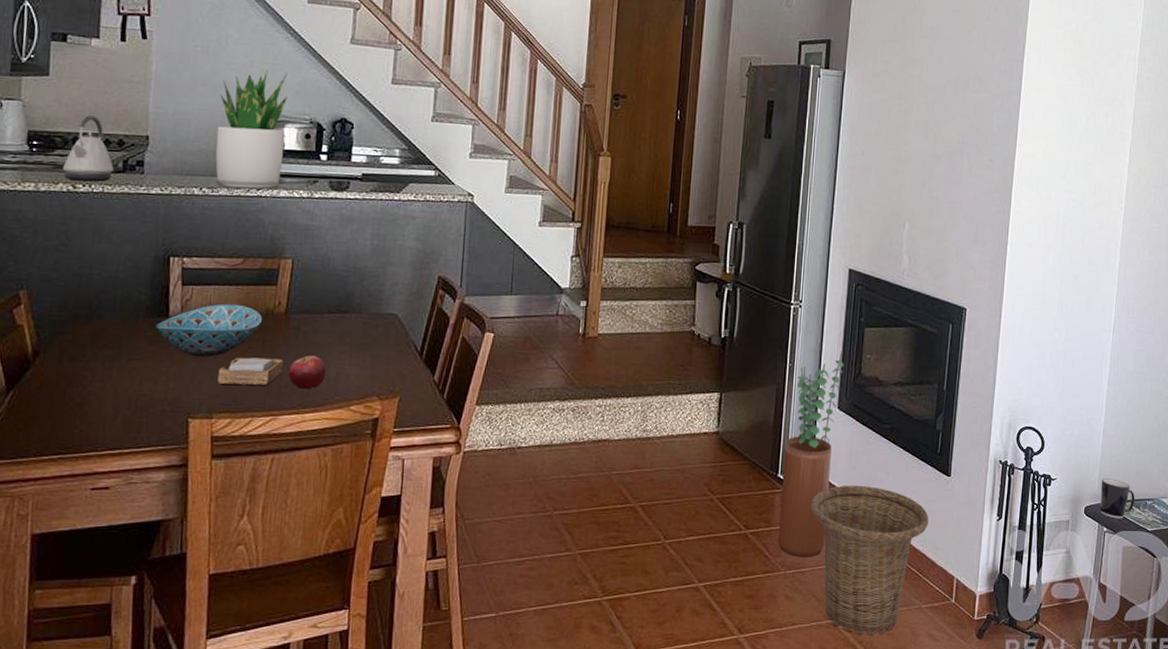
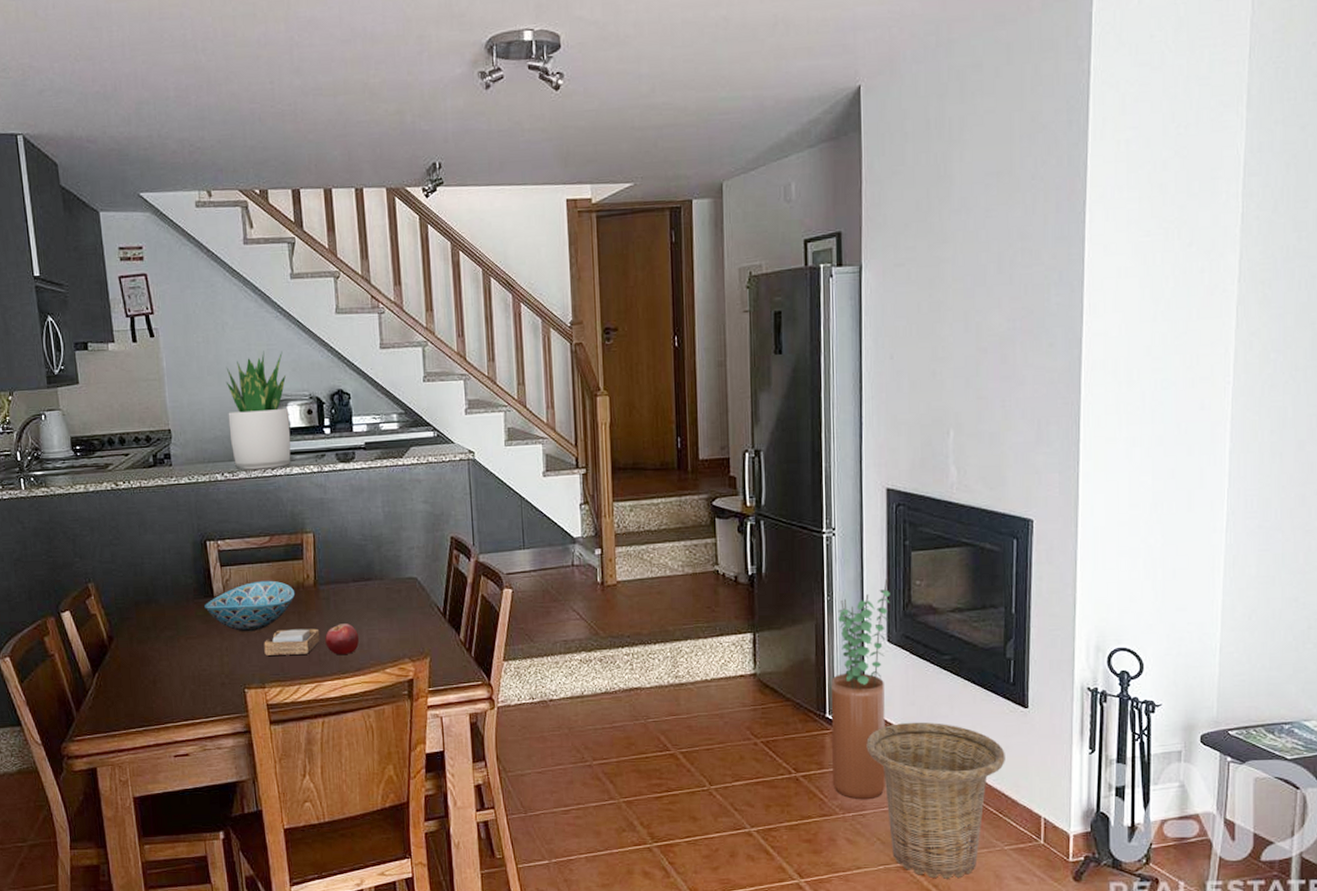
kettle: present [62,115,114,182] -> none [104,416,146,479]
mug: present [1100,478,1135,519] -> none [1221,701,1267,747]

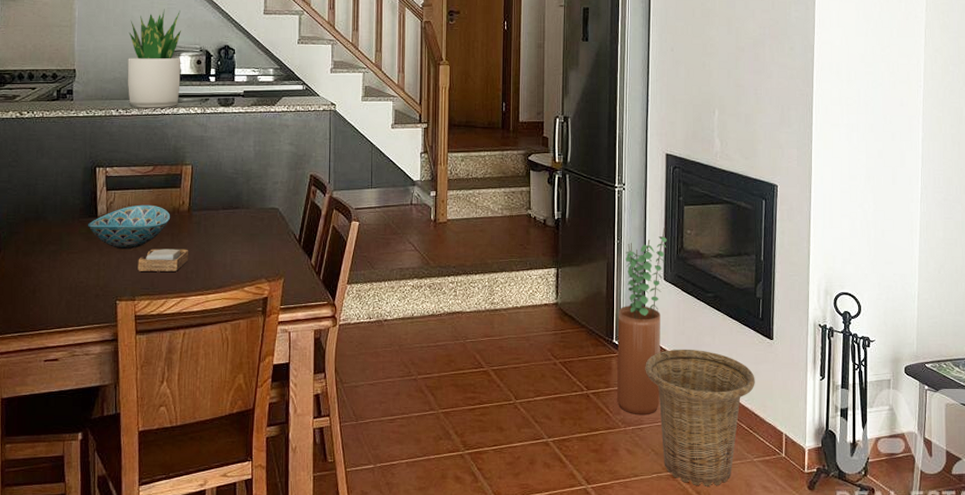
fruit: present [325,623,360,656] -> none [193,246,224,274]

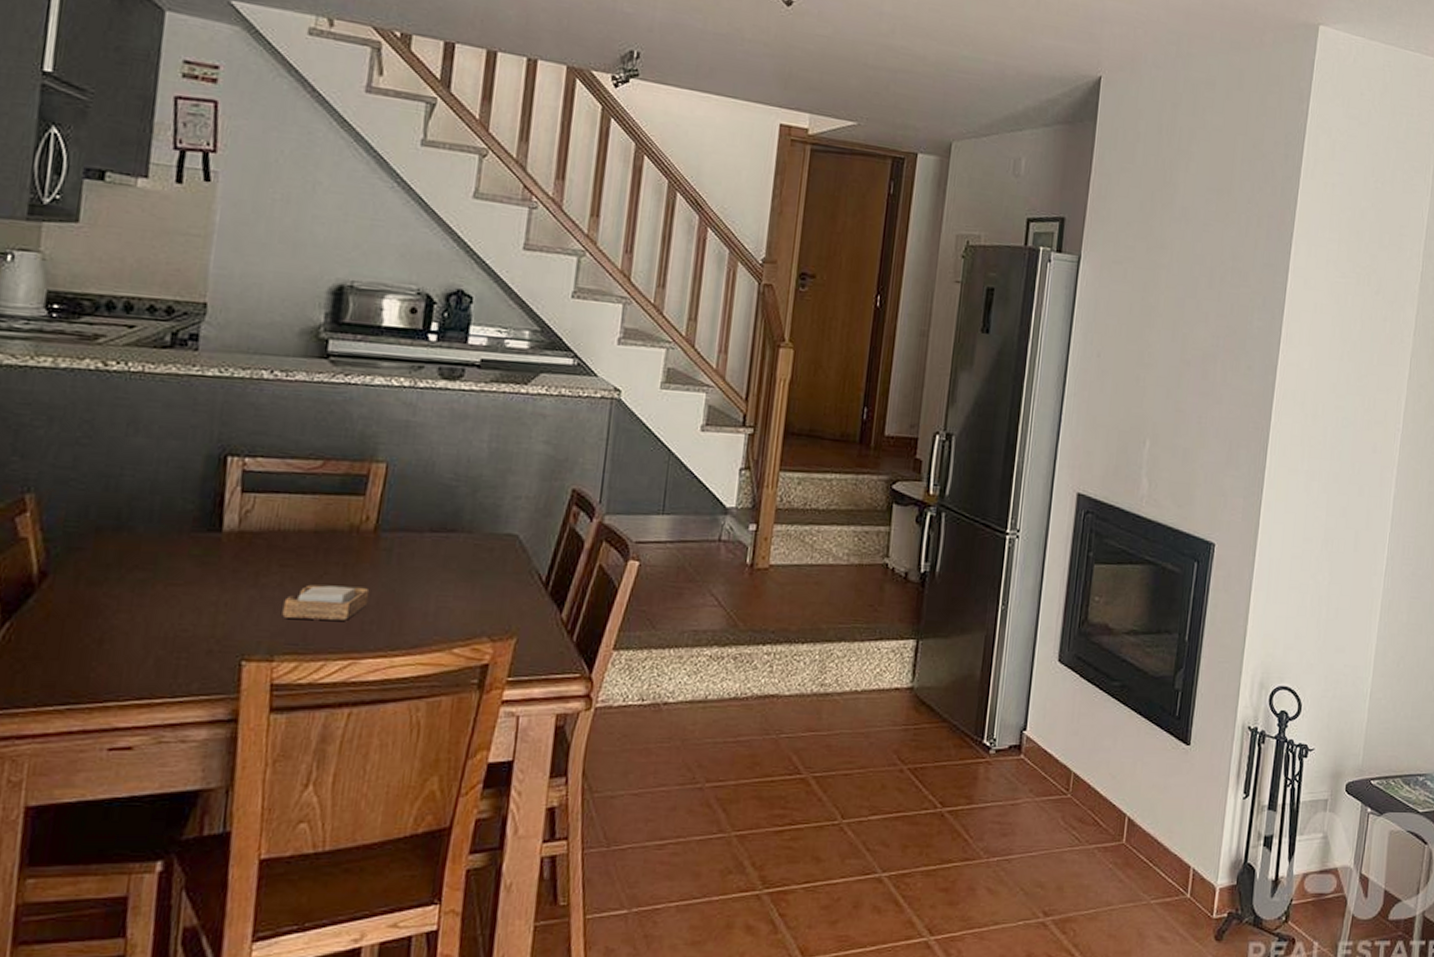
bowl: present [88,204,171,250] -> none [204,517,345,584]
planter: present [127,9,181,108] -> none [292,225,391,375]
vase: present [617,227,667,414] -> none [981,591,1068,841]
basket: present [645,349,755,486] -> none [1022,754,1163,937]

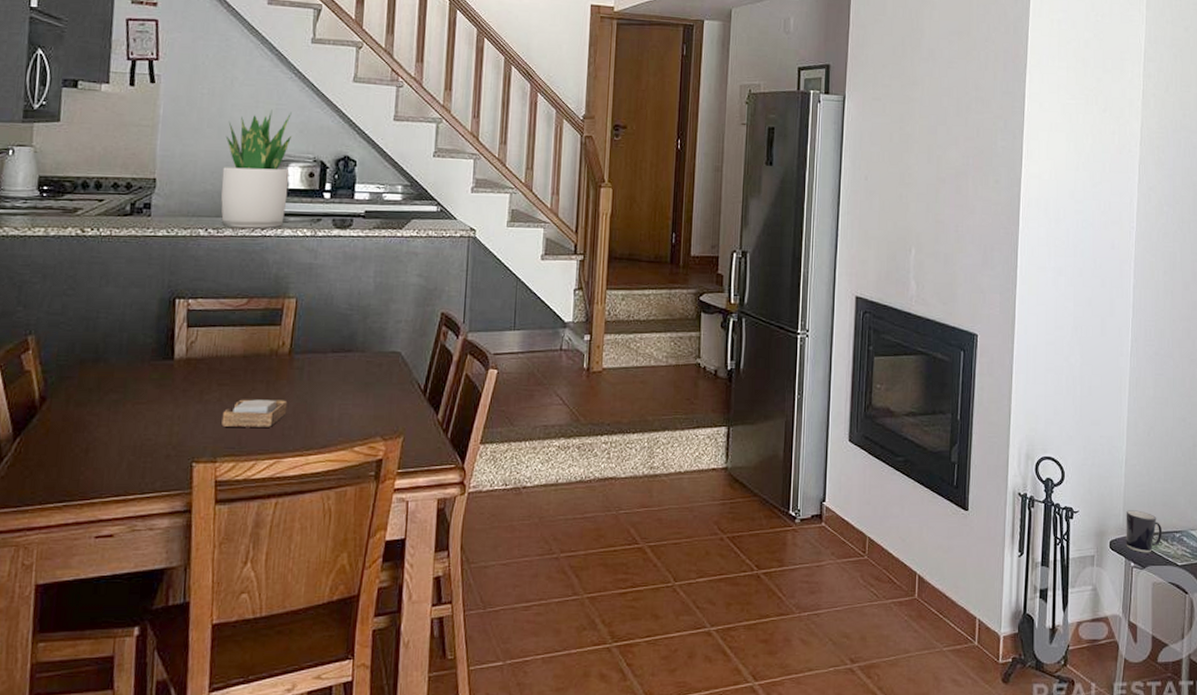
planter: none [292,225,391,375] -> present [221,109,292,229]
mug: none [1363,749,1405,798] -> present [1126,510,1163,553]

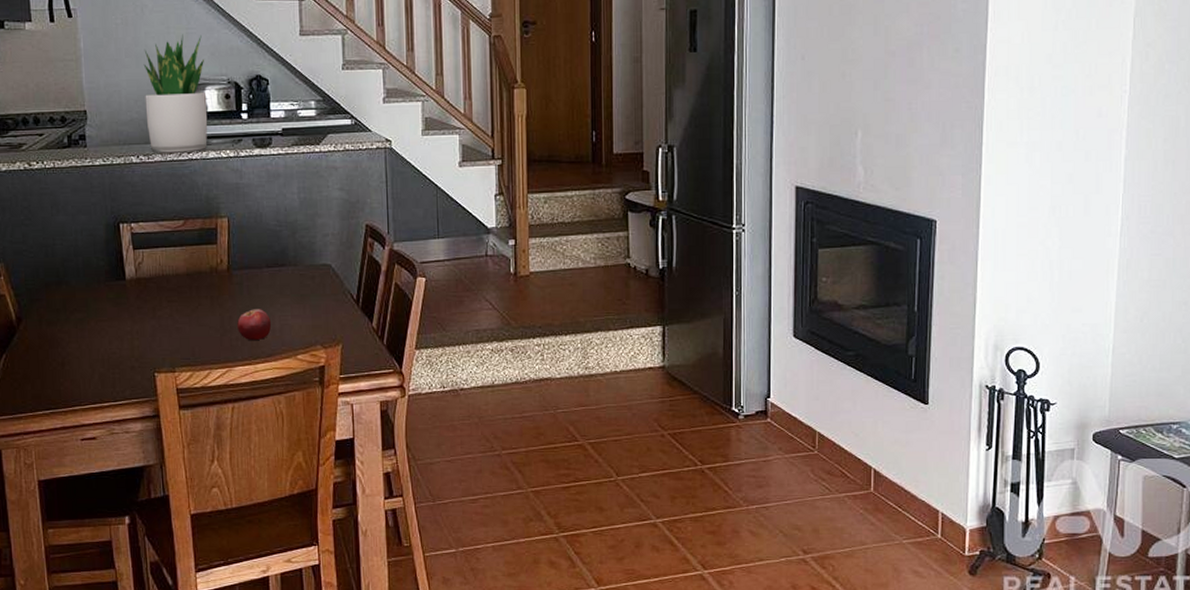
napkin holder: present [221,399,288,427] -> none [175,313,232,340]
fruit: none [292,396,331,431] -> present [237,309,272,341]
mug: present [1126,510,1163,553] -> none [1112,401,1157,446]

